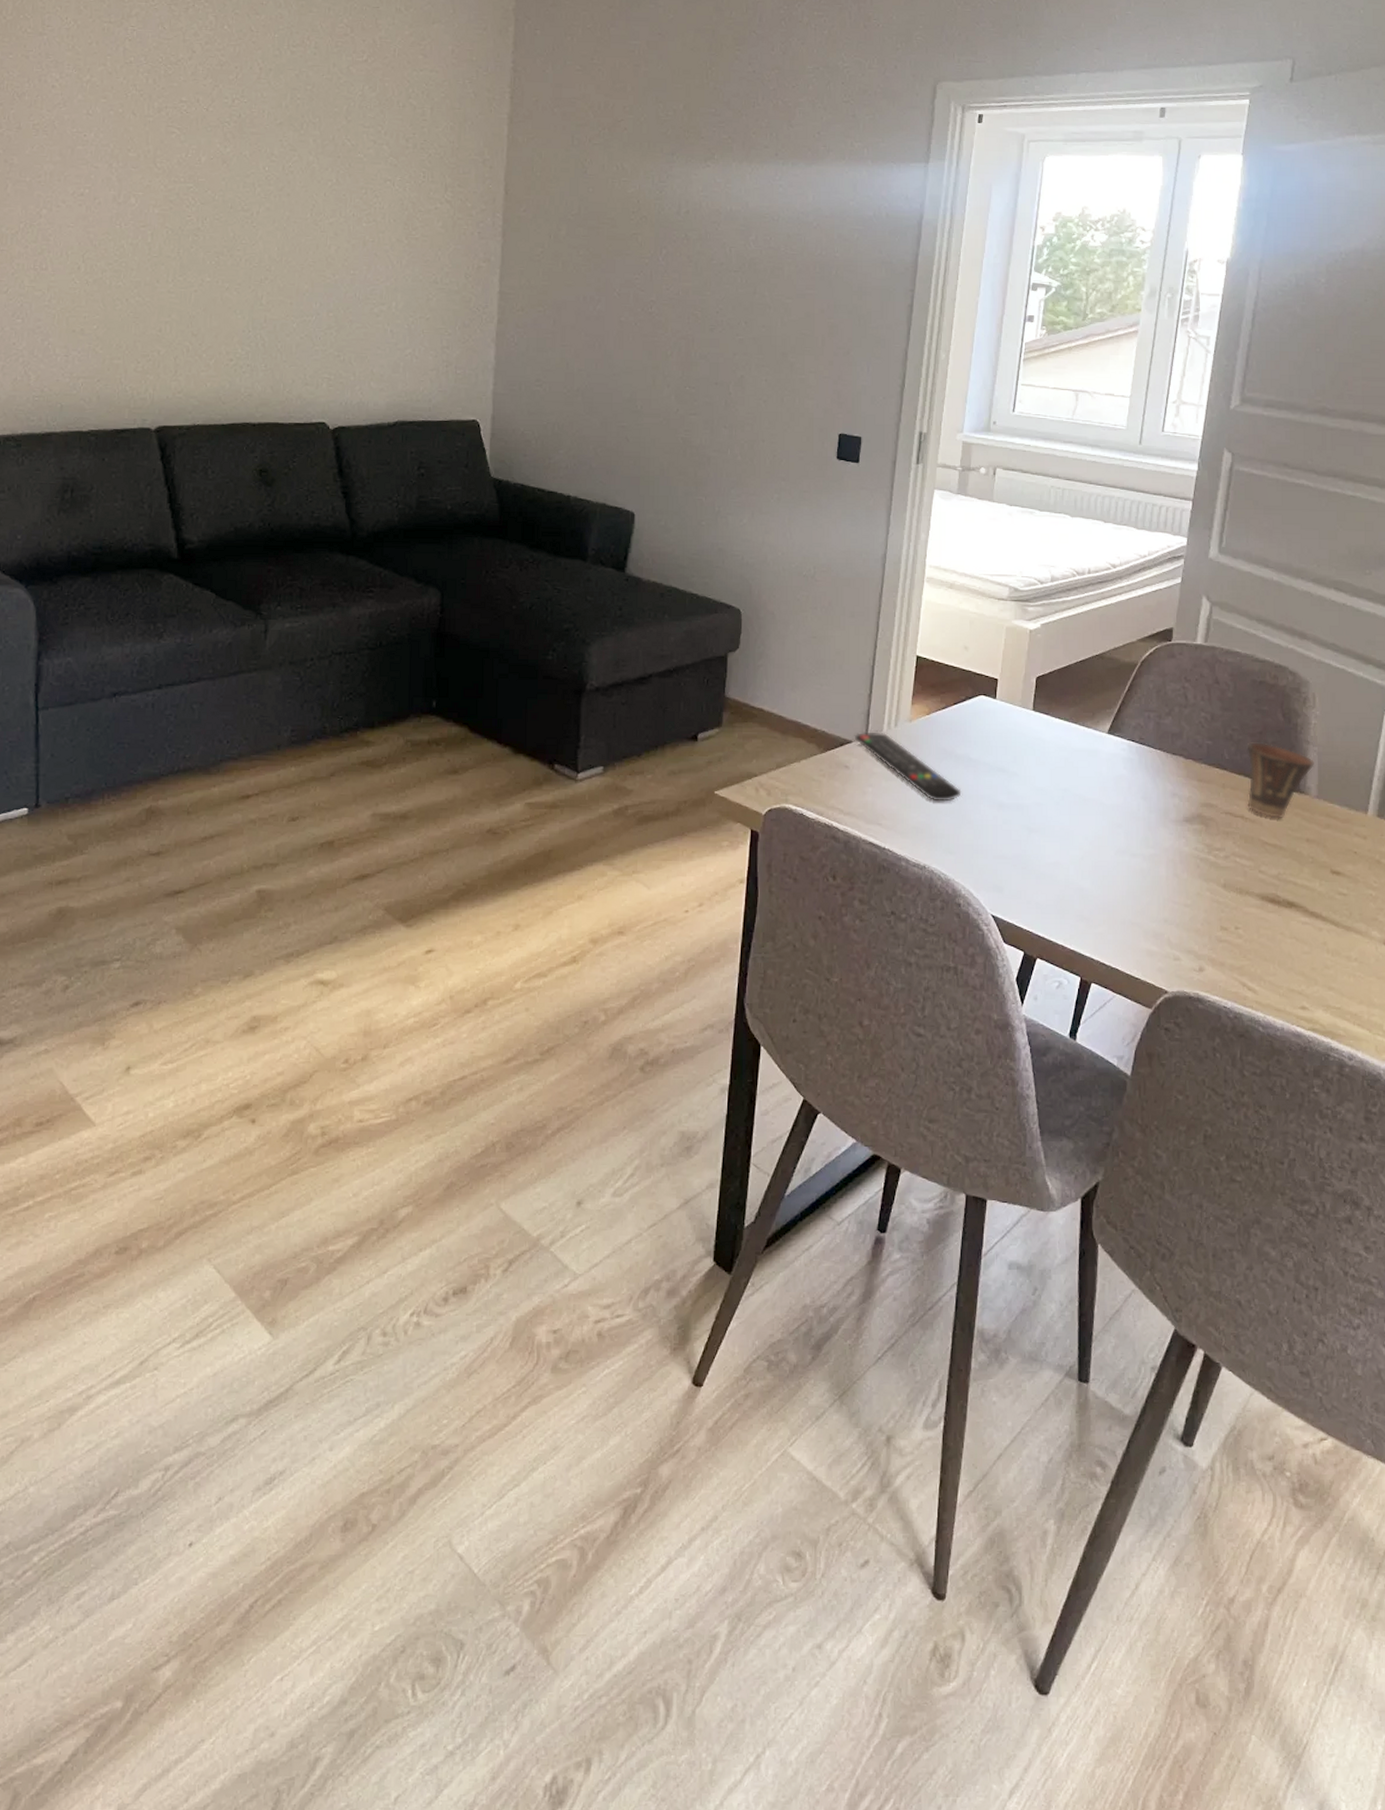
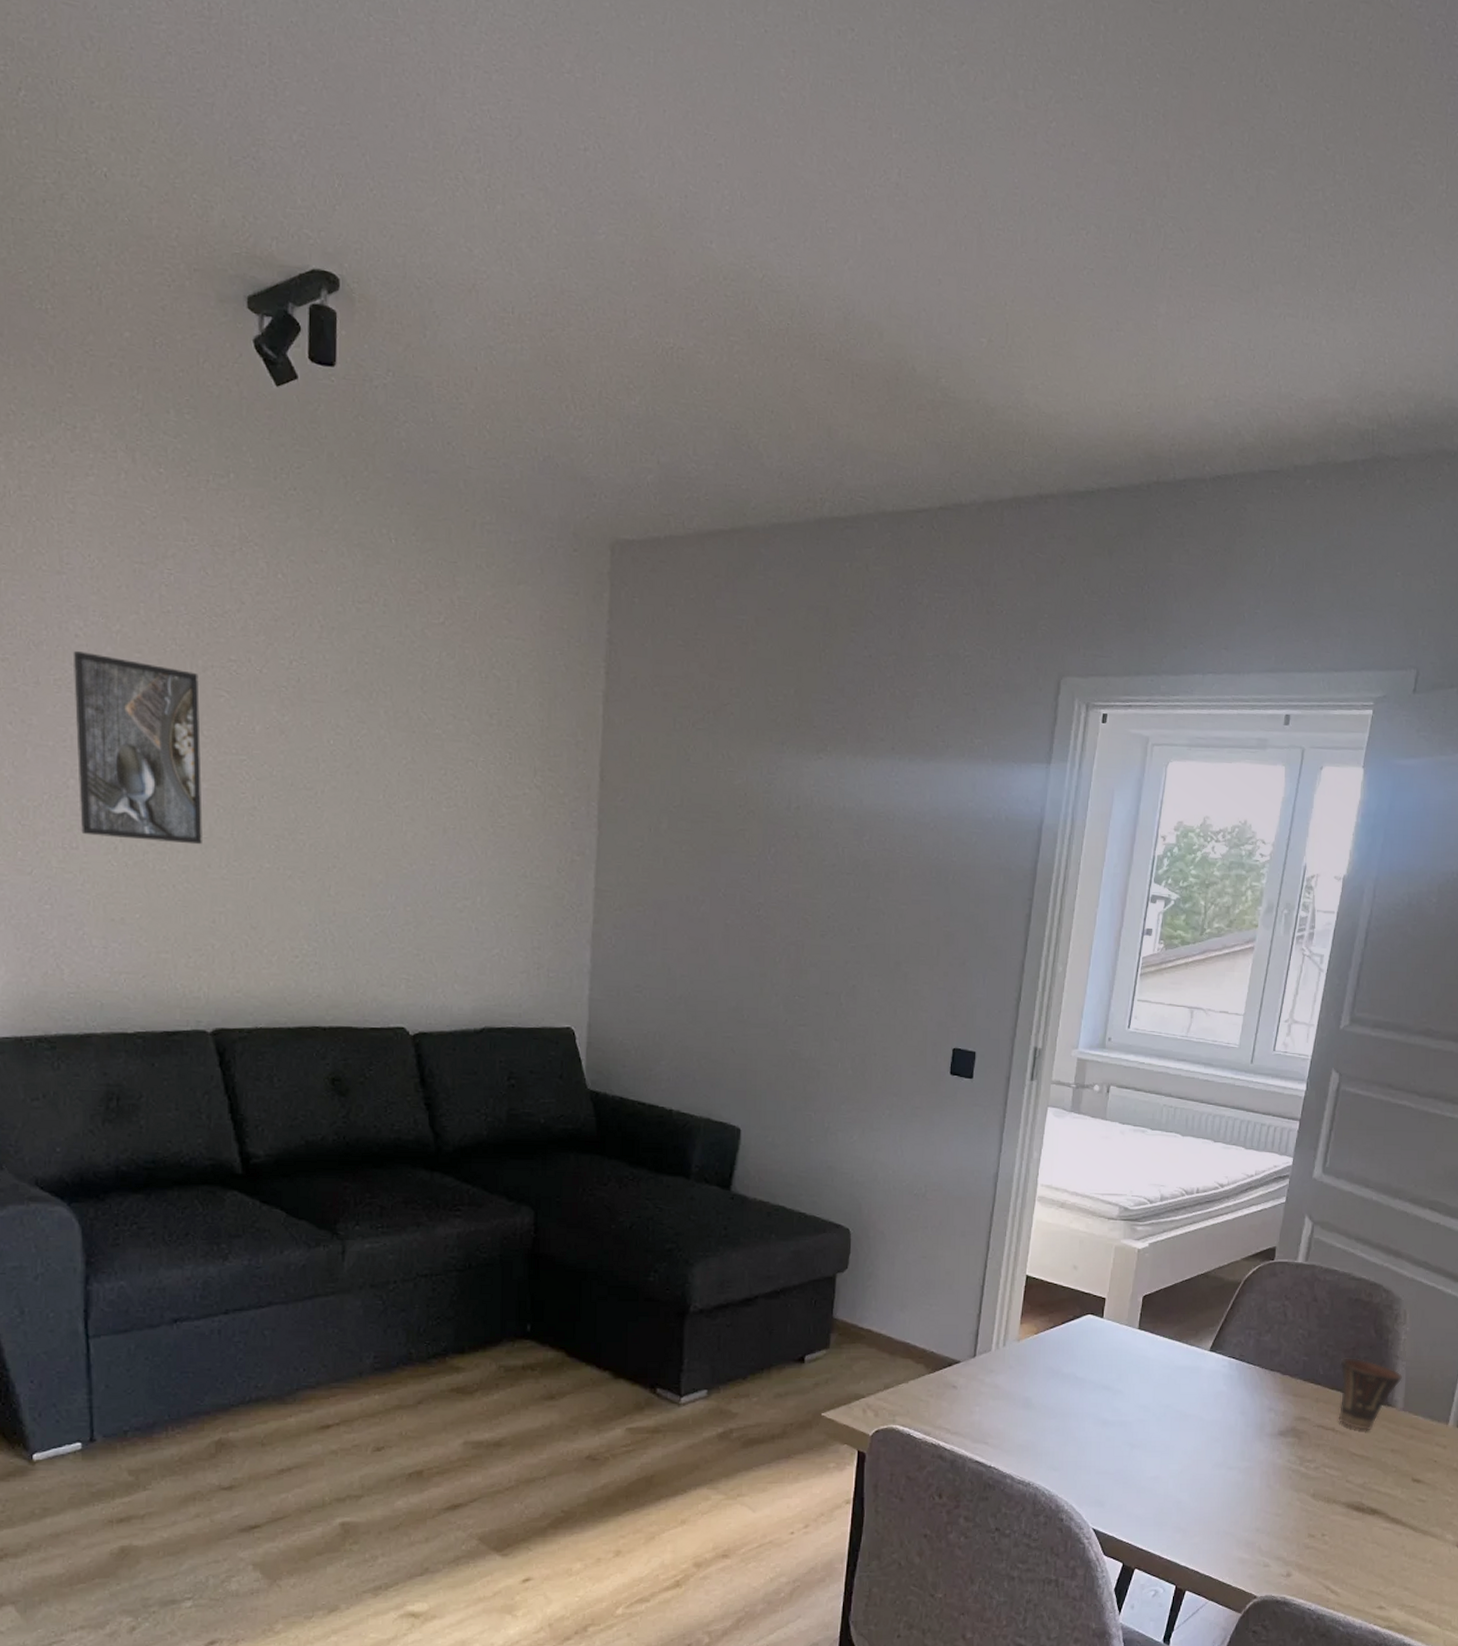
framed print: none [49,100,154,263] -> present [72,651,202,845]
remote control: present [854,732,962,802] -> none [962,1352,1067,1420]

